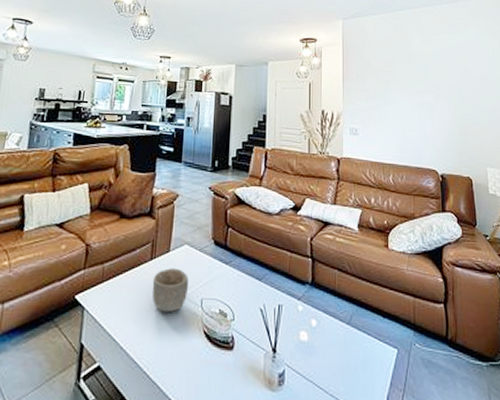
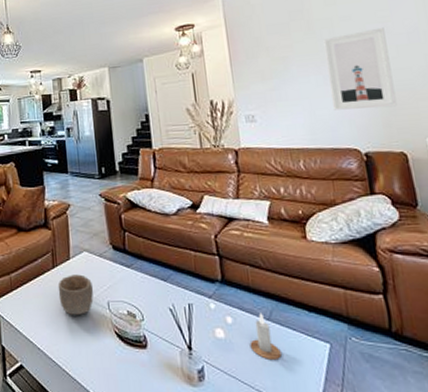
candle: none [329,317,356,365] -> present [249,313,282,361]
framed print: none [418,69,468,137] -> present [323,27,397,110]

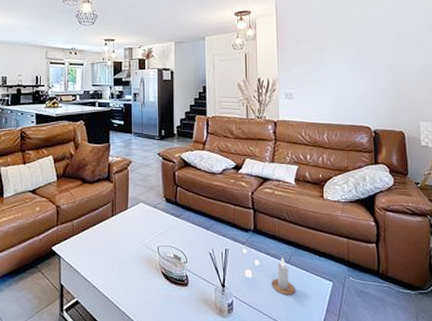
bowl: present [57,274,94,315] -> none [115,222,146,257]
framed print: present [323,27,397,110] -> none [352,29,401,95]

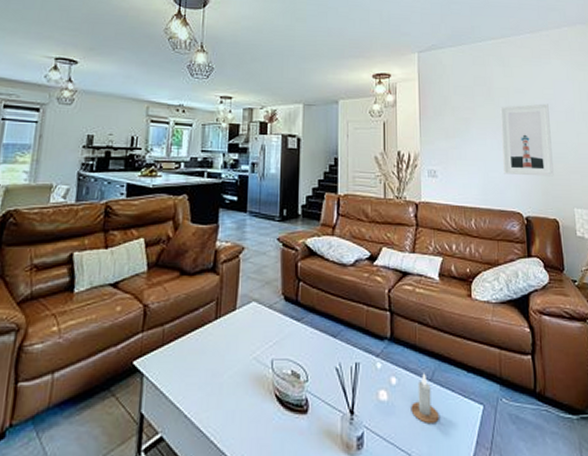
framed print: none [352,29,401,95] -> present [500,103,554,177]

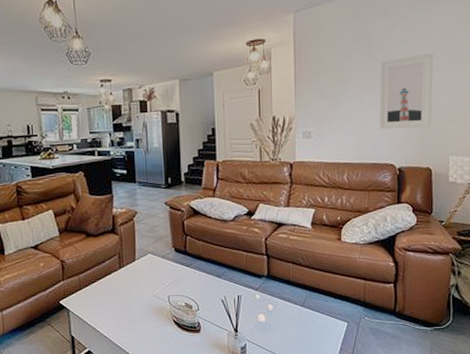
candle: present [411,373,439,425] -> none [285,301,309,337]

